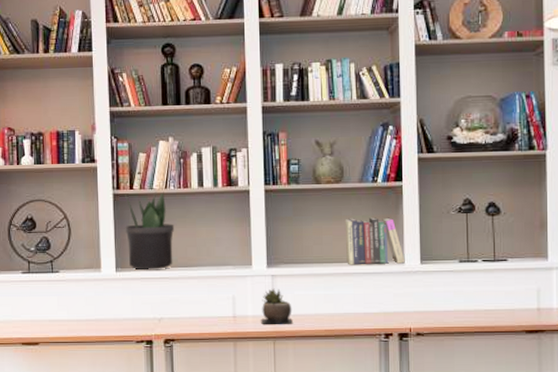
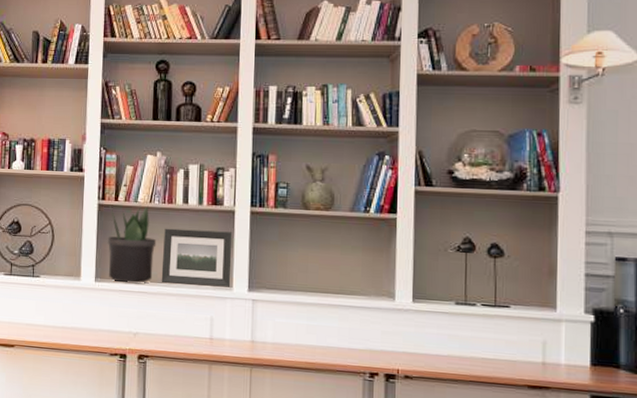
picture frame: none [181,211,250,268] -> present [161,228,233,288]
succulent plant: present [261,288,293,324] -> none [238,313,272,352]
books: present [345,217,405,265] -> none [332,247,396,300]

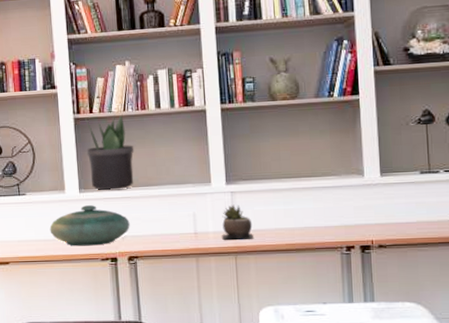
decorative bowl: none [60,295,144,339] -> present [49,205,130,246]
picture frame: present [161,228,233,288] -> none [140,130,209,187]
succulent plant: none [238,313,272,352] -> present [222,204,253,240]

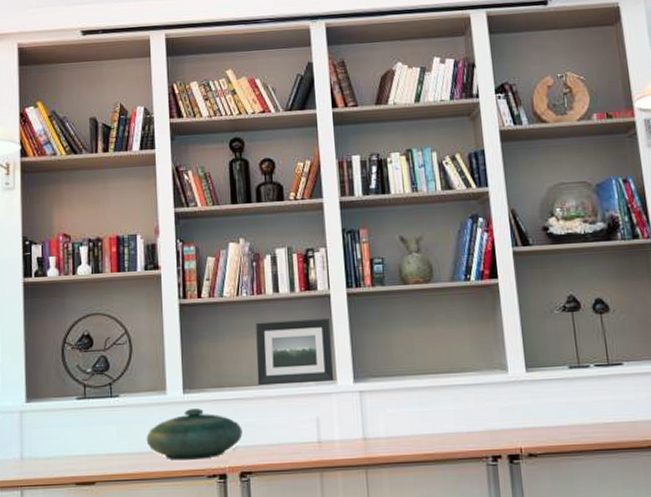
planter: present [84,114,134,191] -> none [191,299,249,391]
picture frame: none [140,130,209,187] -> present [256,318,335,386]
succulent plant: present [222,204,253,240] -> none [350,406,386,450]

